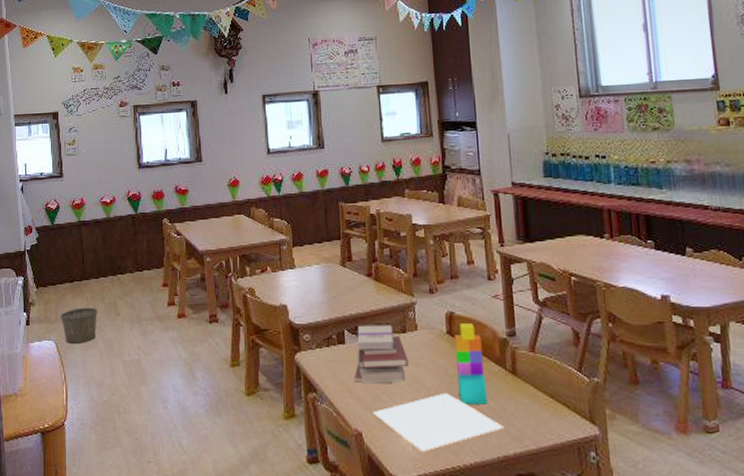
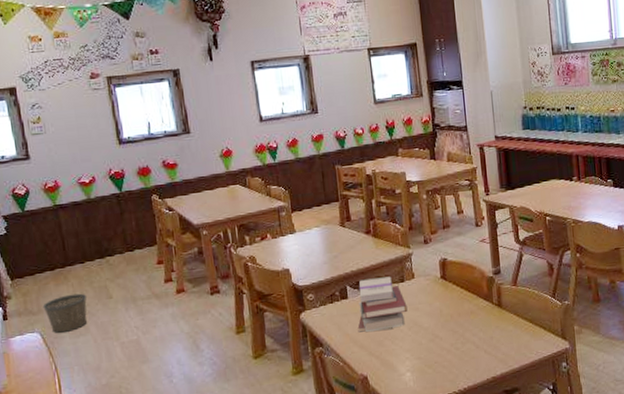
paper sheet: present [372,392,504,451] -> none [376,330,492,384]
toy blocks: present [454,323,487,405] -> none [447,267,478,339]

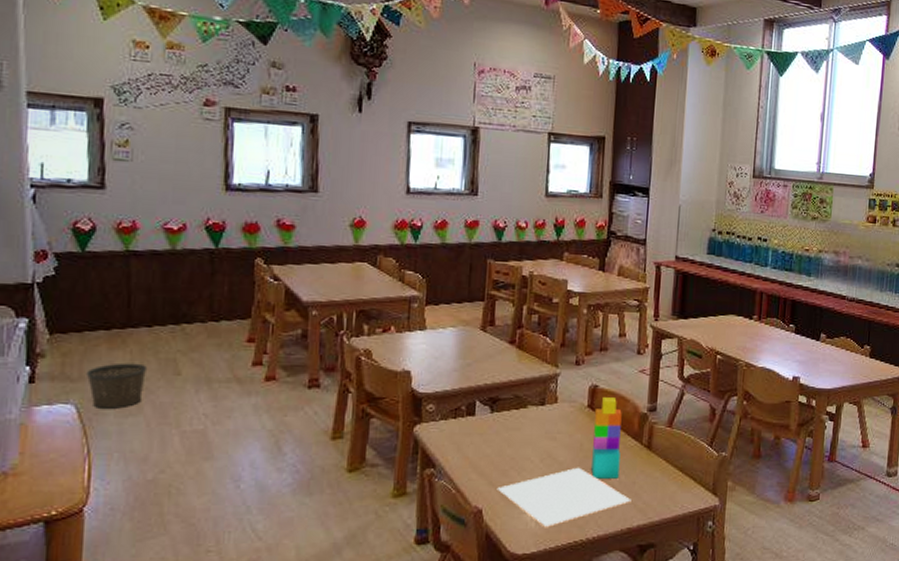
books: present [357,276,408,332] -> none [480,396,544,457]
paper sheet: none [376,330,492,384] -> present [496,467,632,527]
toy blocks: none [447,267,478,339] -> present [591,397,622,479]

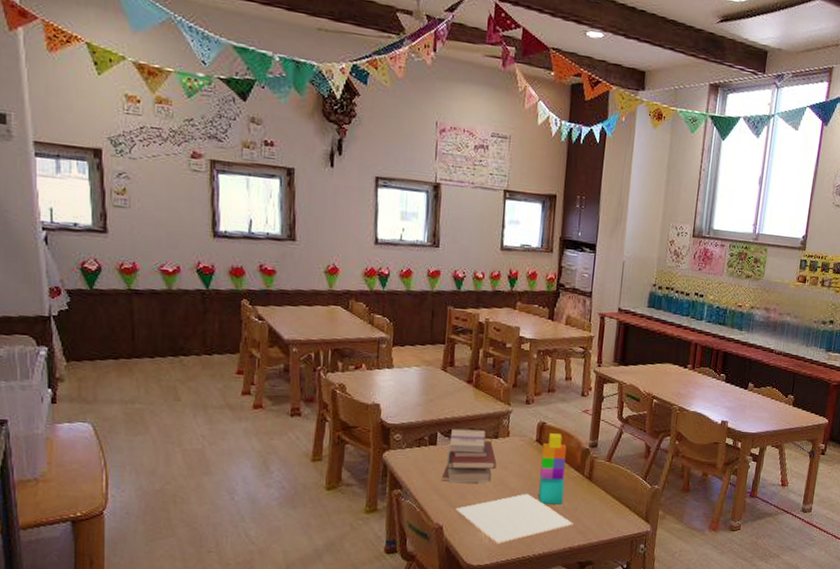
basket: present [86,363,148,409] -> none [99,388,152,428]
books: none [480,396,544,457] -> present [441,428,497,483]

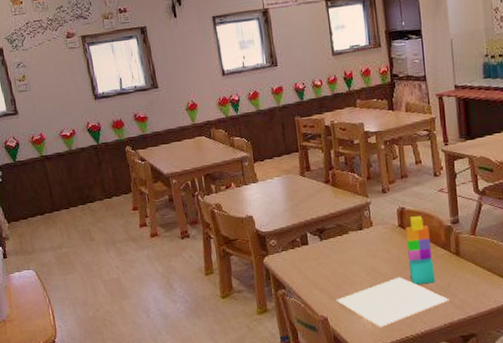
books: present [441,428,497,483] -> none [318,224,366,277]

